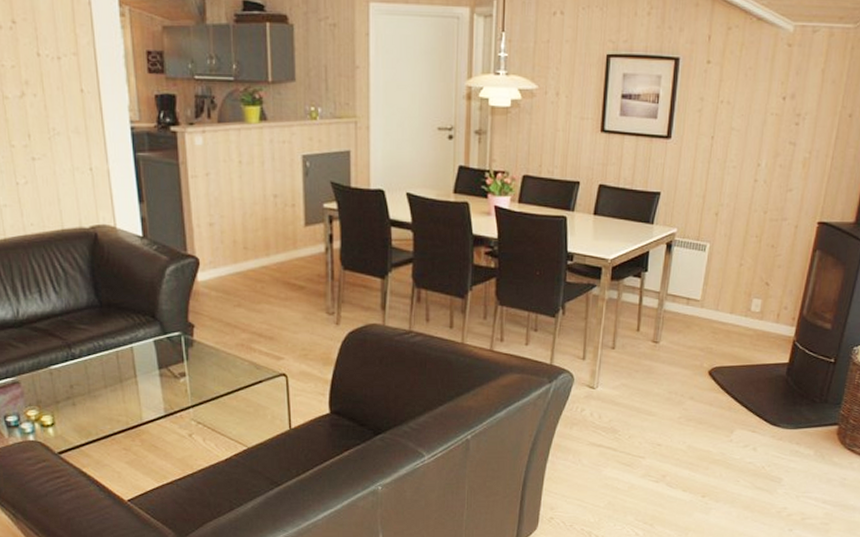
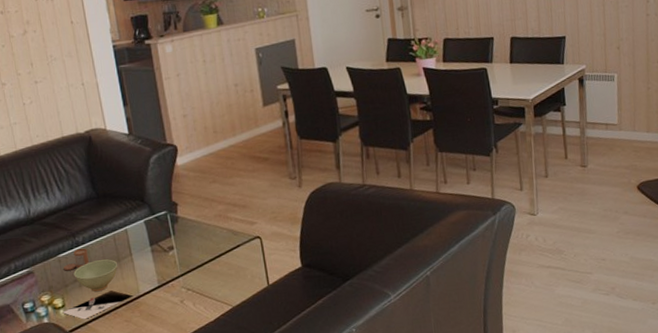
architectural model: none [52,414,135,442] -> present [63,290,133,320]
candle: none [55,362,85,386] -> present [63,248,89,271]
bowl: none [67,378,120,412] -> present [73,259,118,292]

